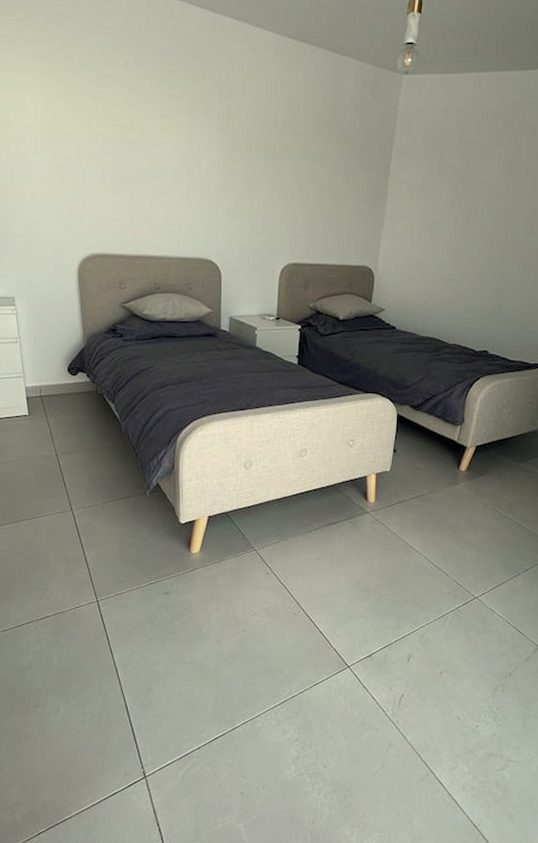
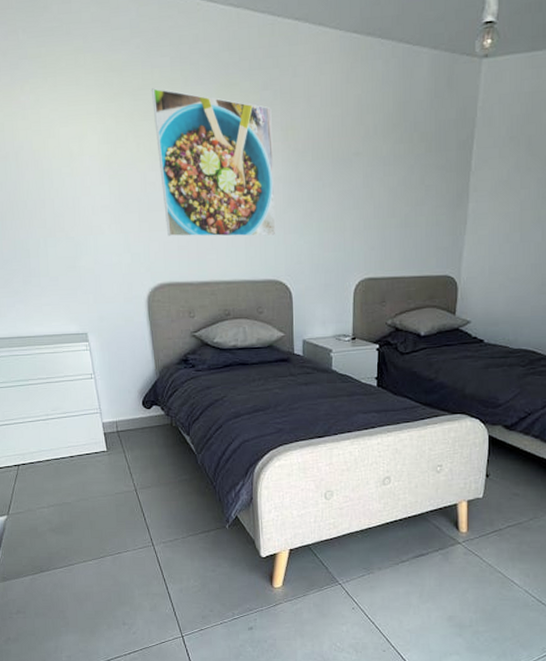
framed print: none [92,66,209,218] -> present [151,88,276,237]

